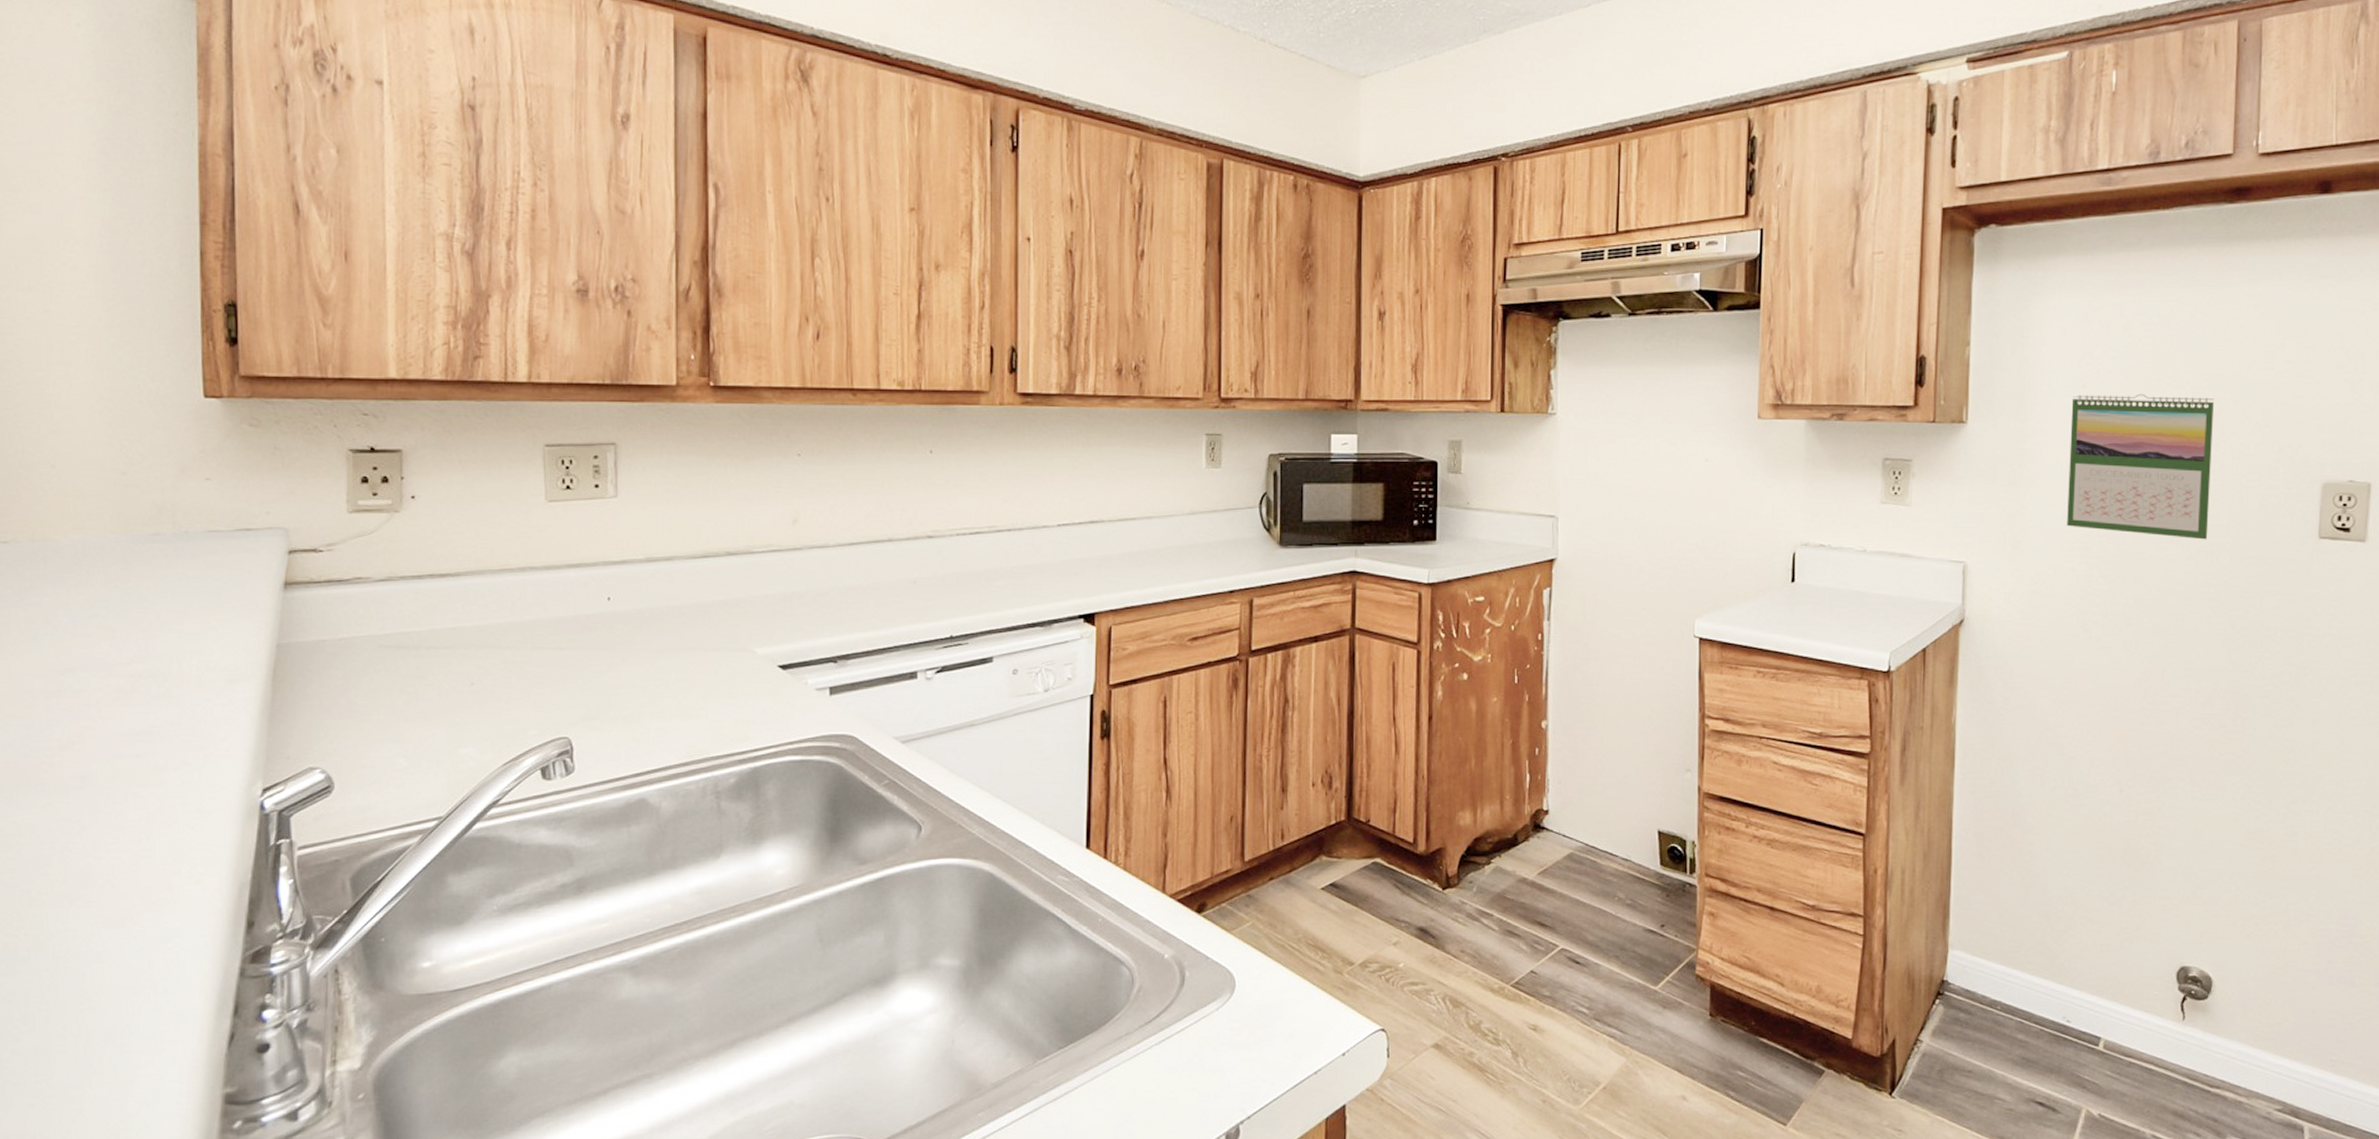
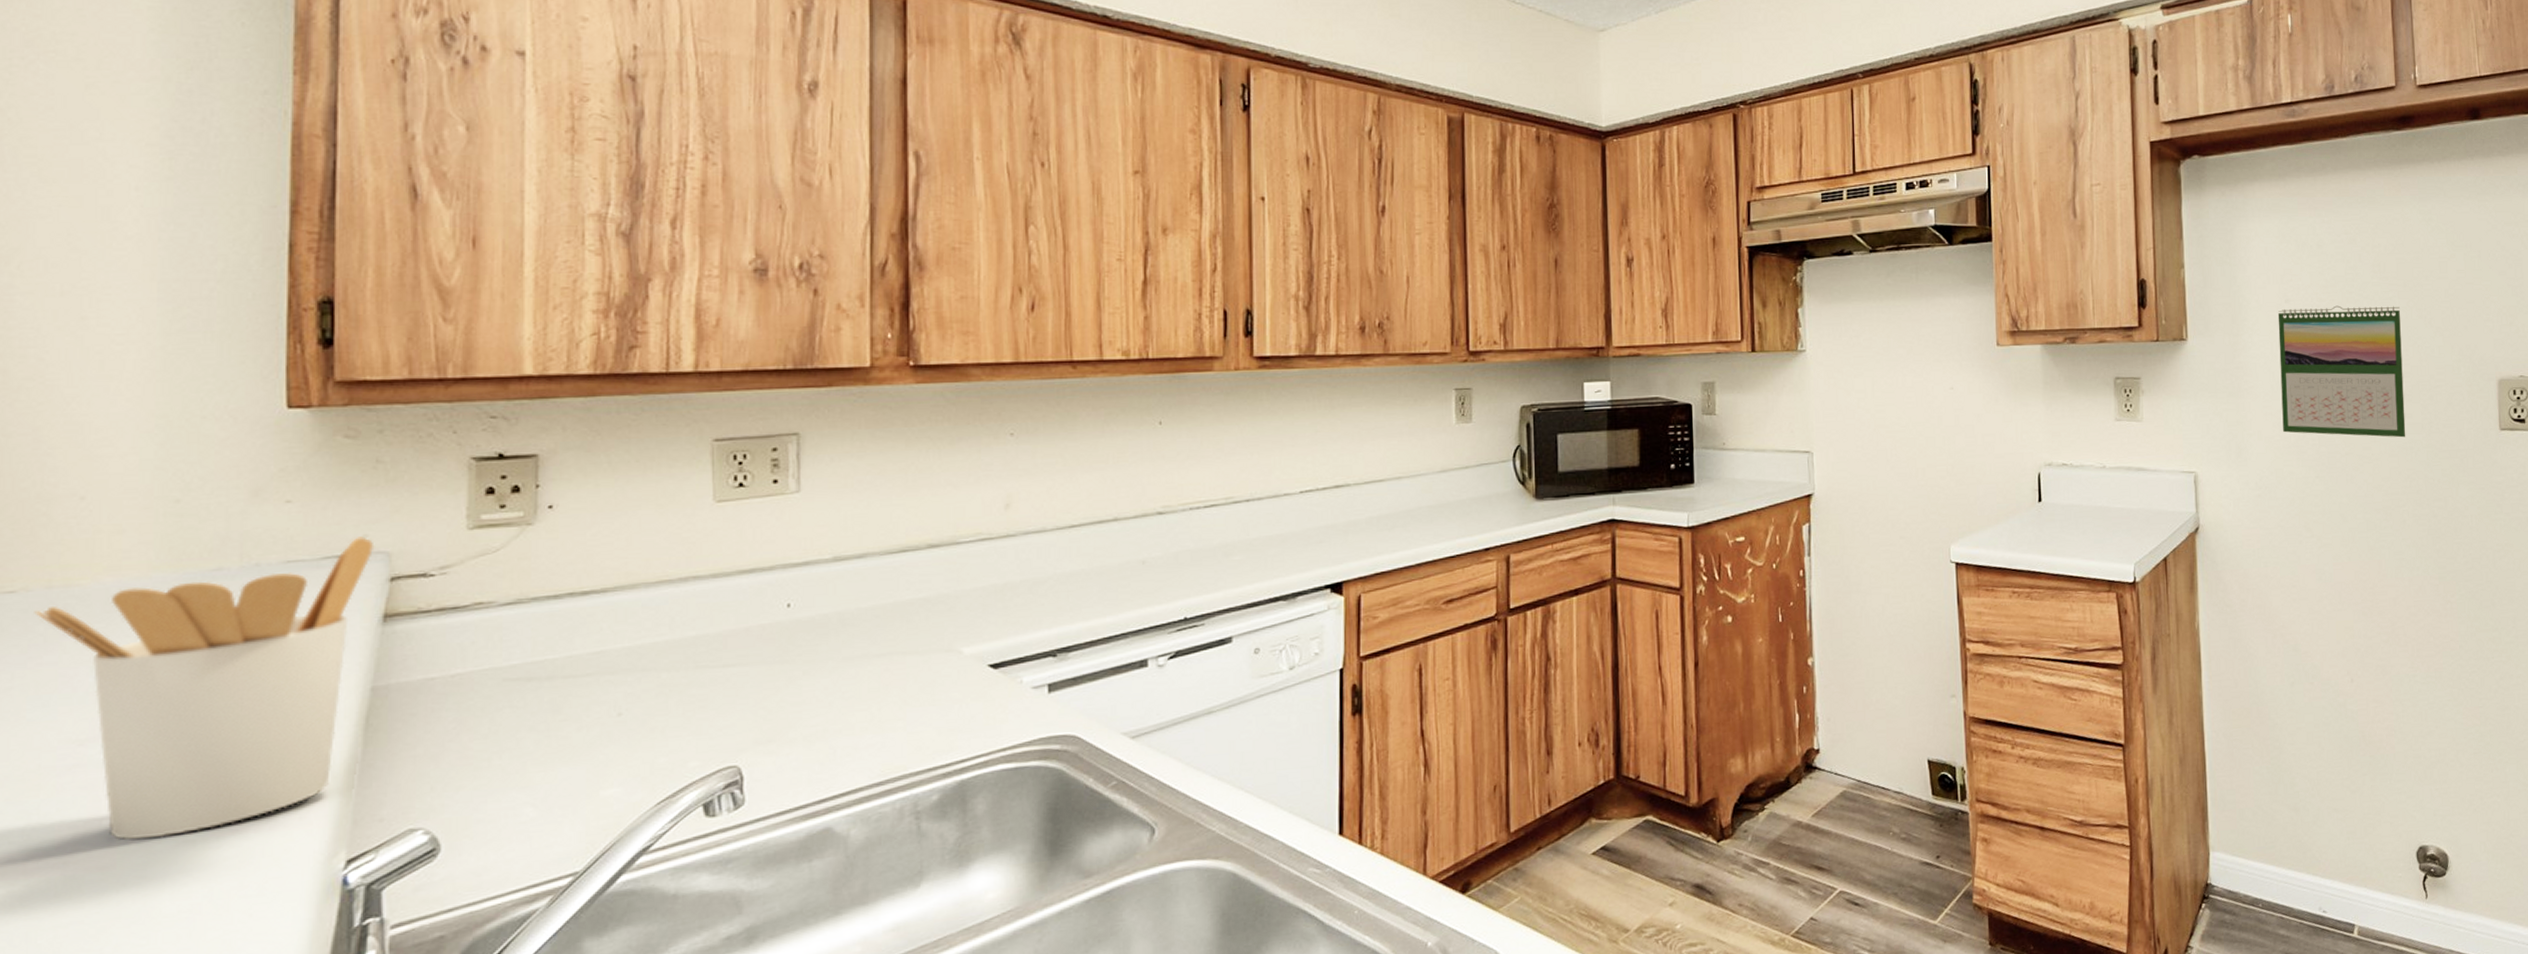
utensil holder: none [22,513,276,757] -> present [34,536,375,840]

